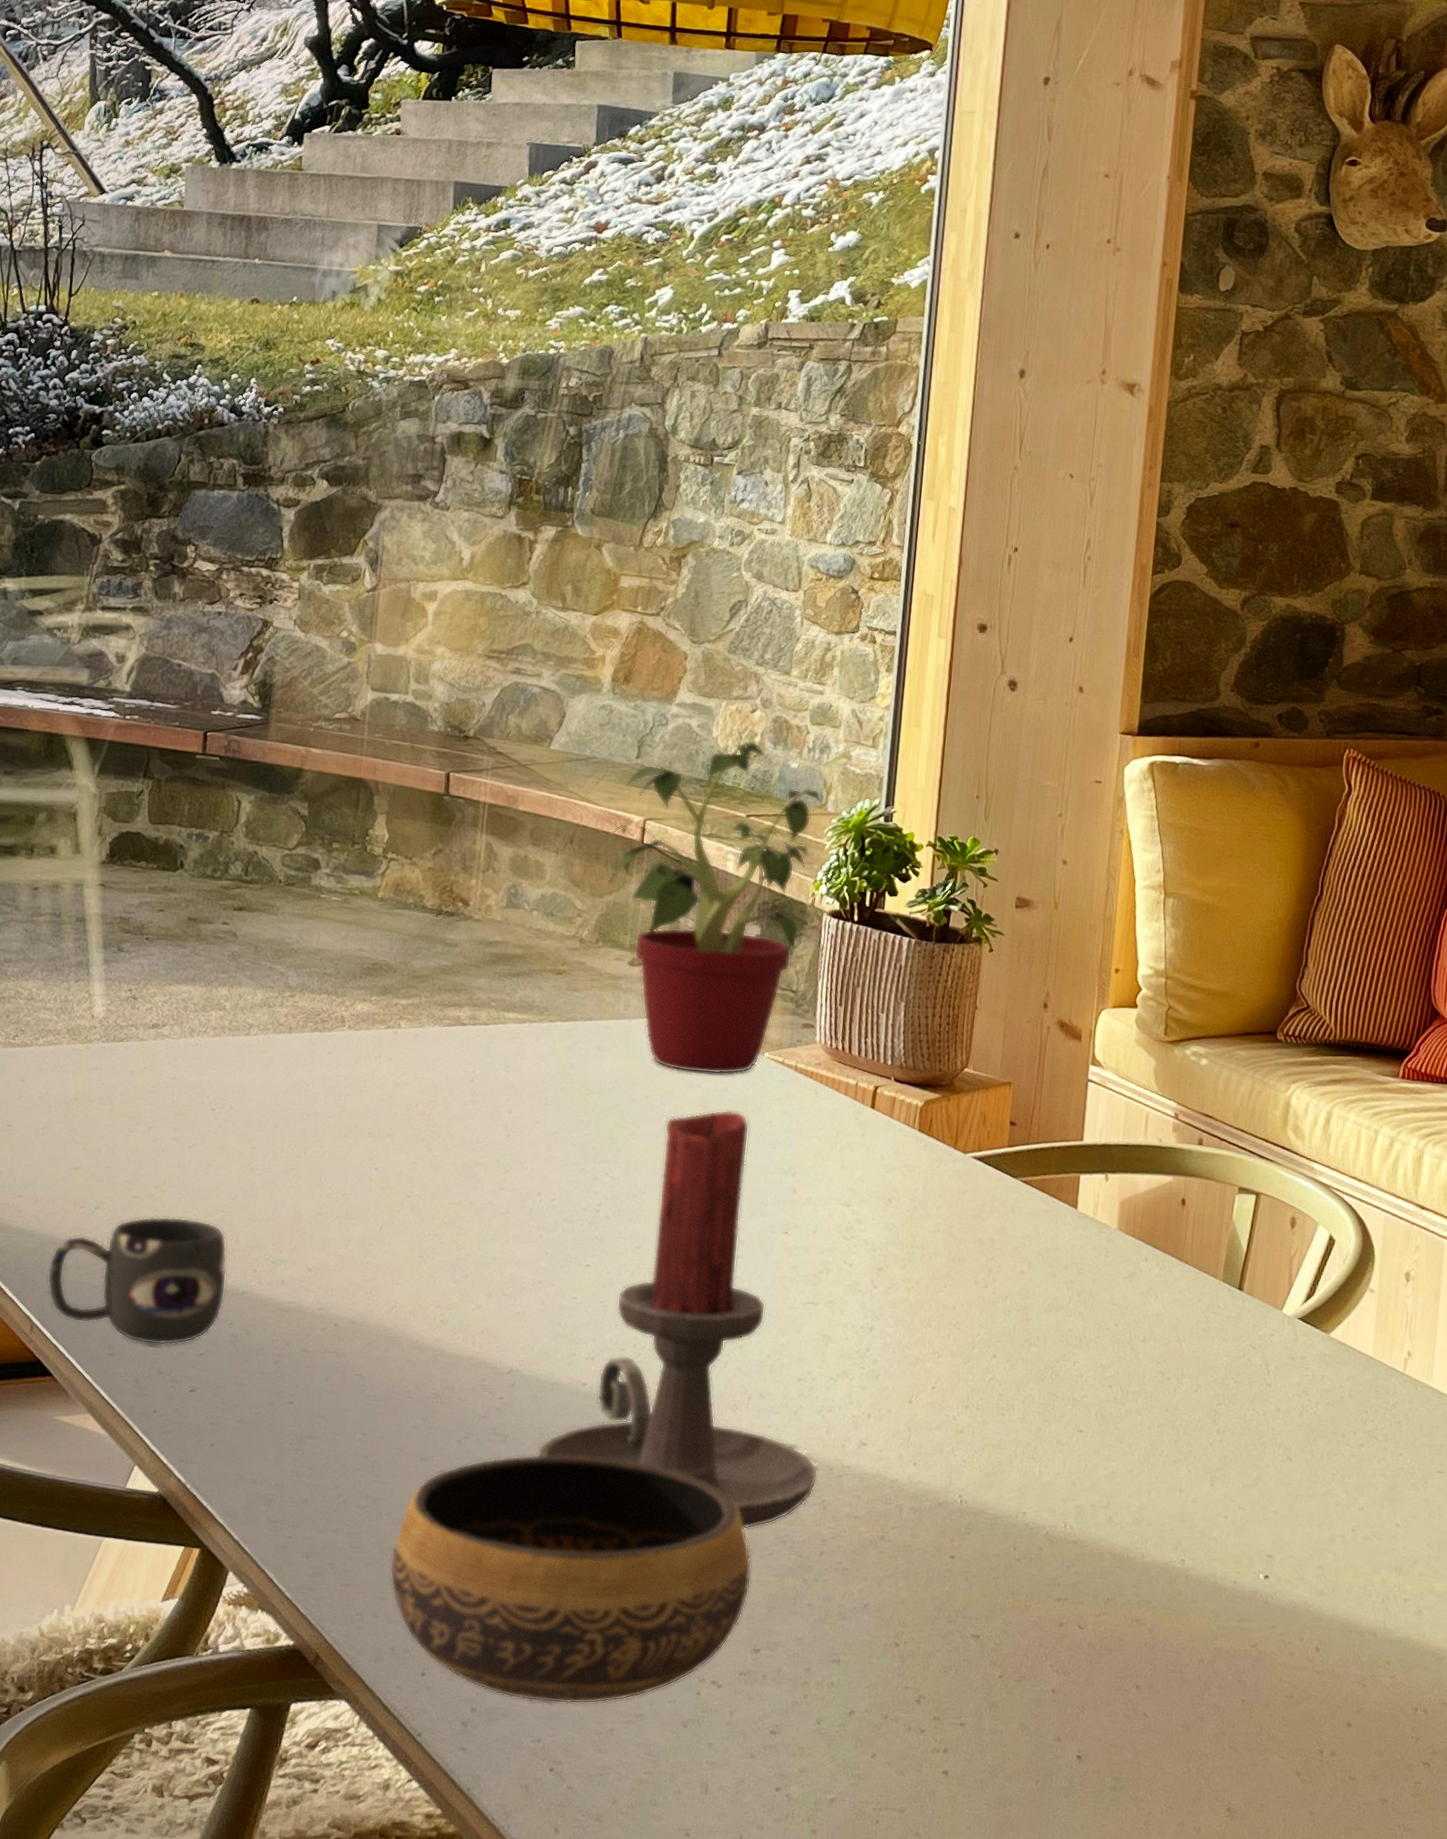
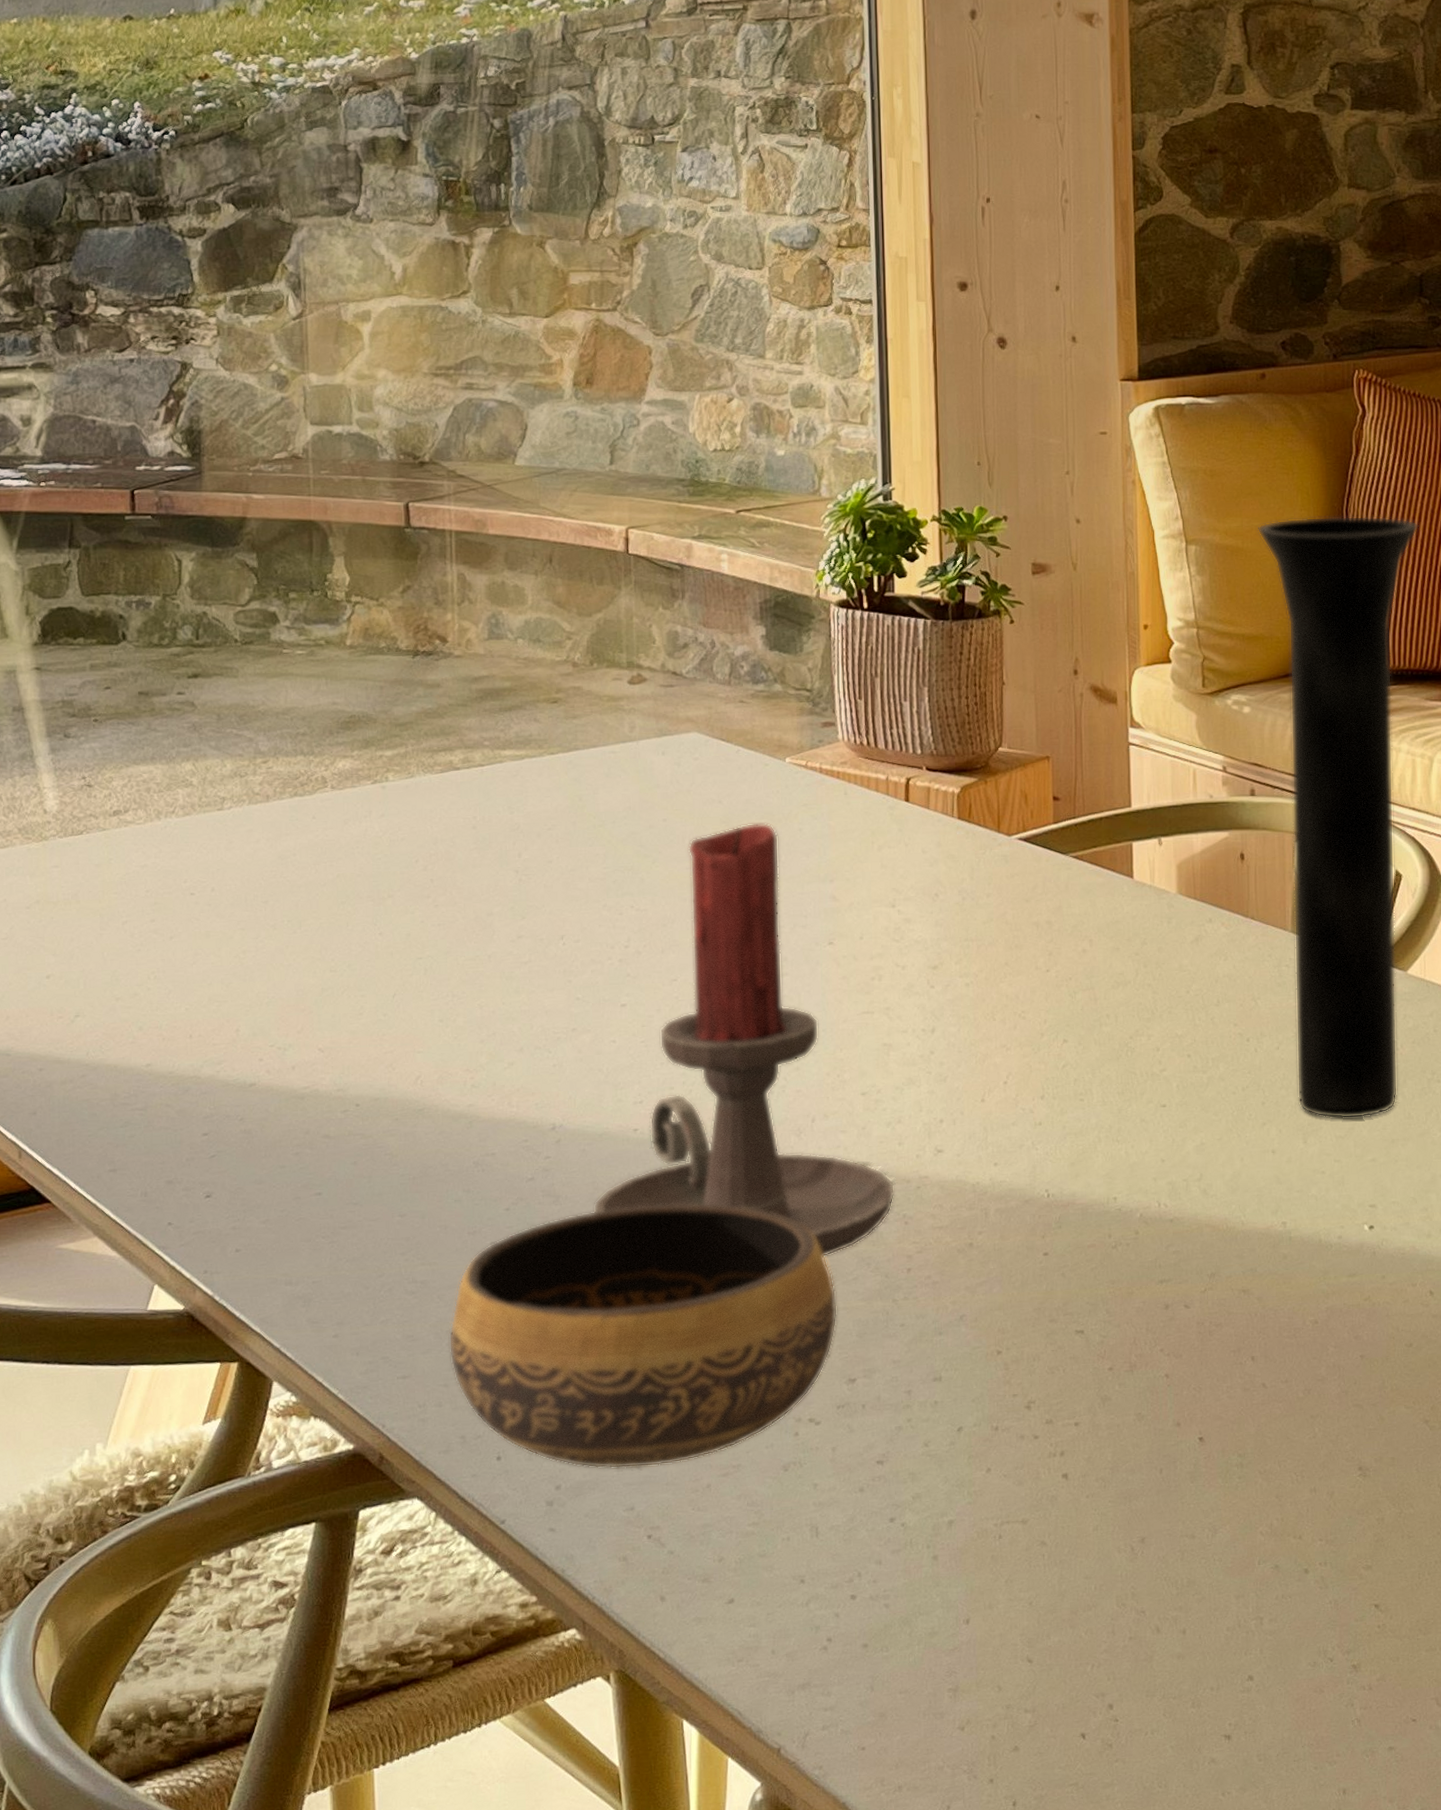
mug: present [47,1216,228,1346] -> none [30,1013,231,1154]
potted plant: present [608,740,822,1075] -> none [594,431,820,789]
vase: none [1209,884,1392,1470] -> present [1257,516,1420,1119]

